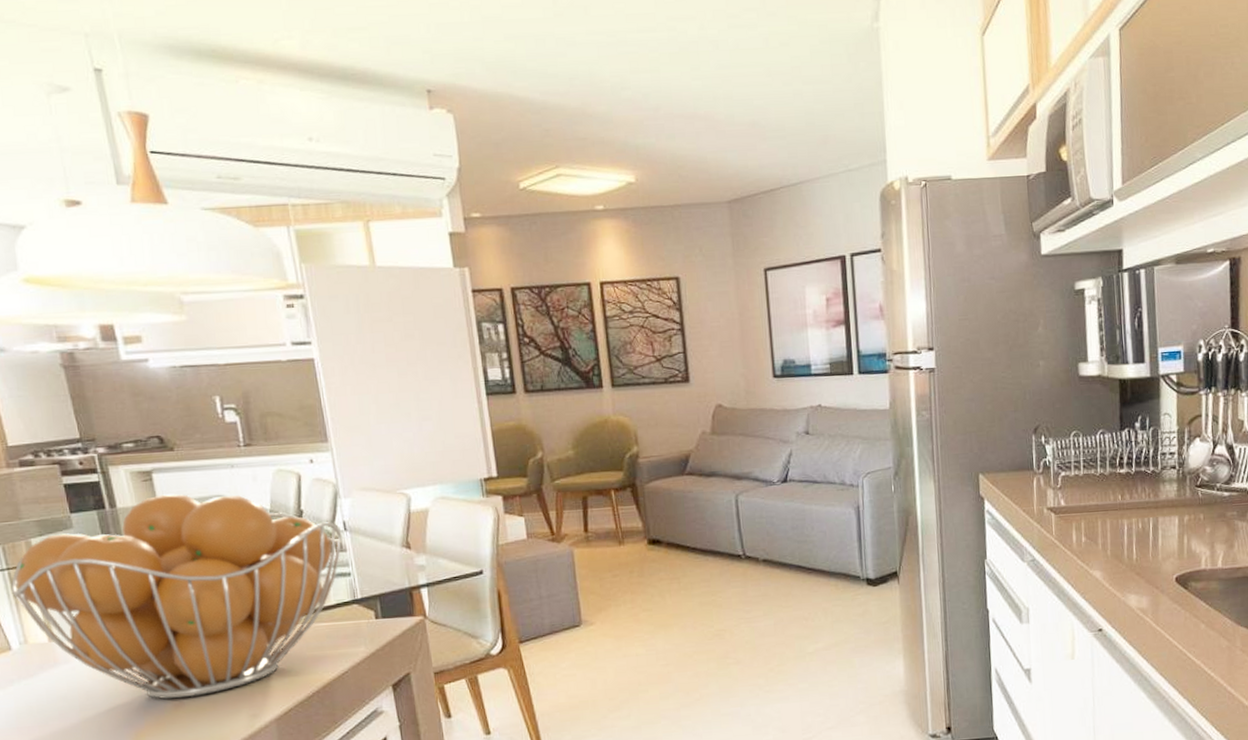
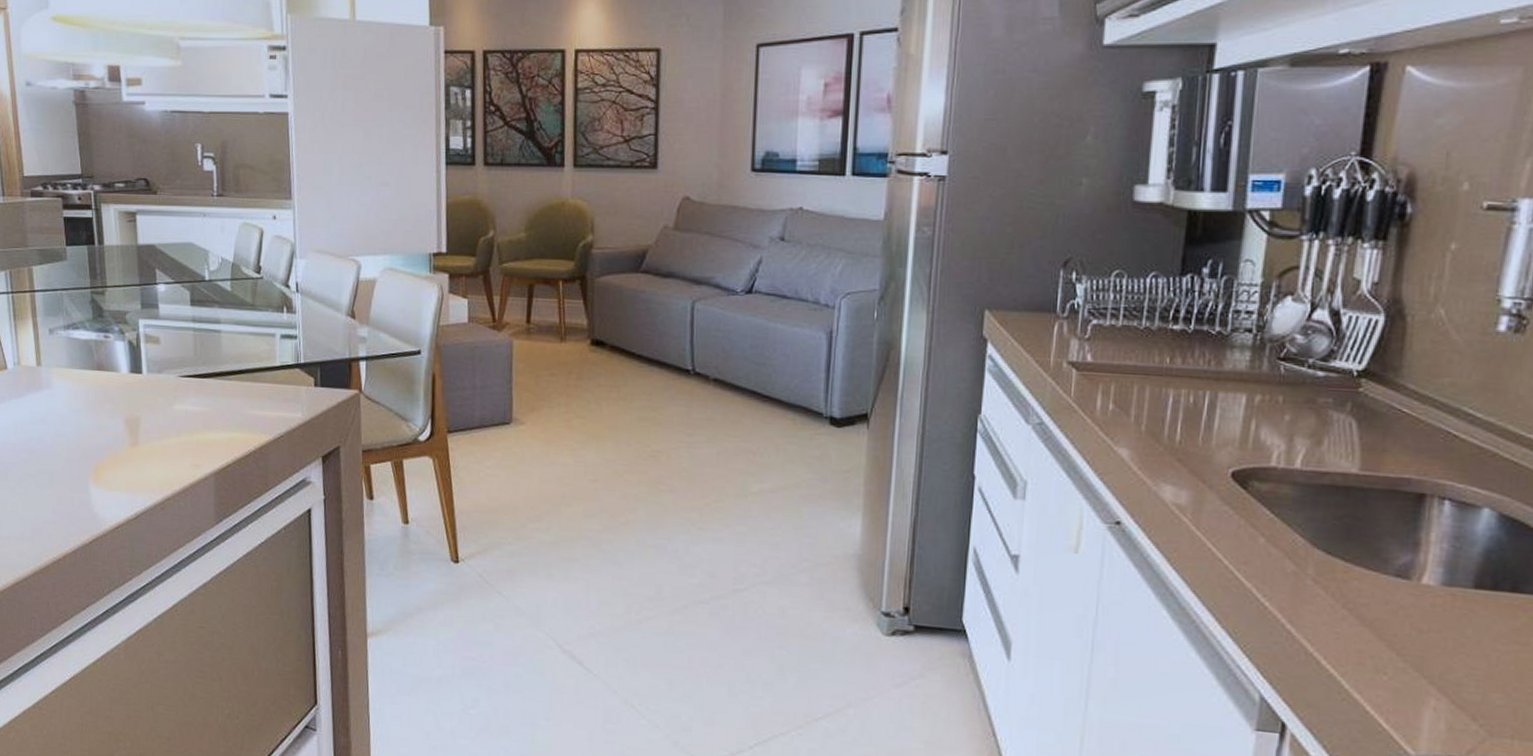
fruit basket: present [11,493,343,699] -> none [13,236,294,439]

